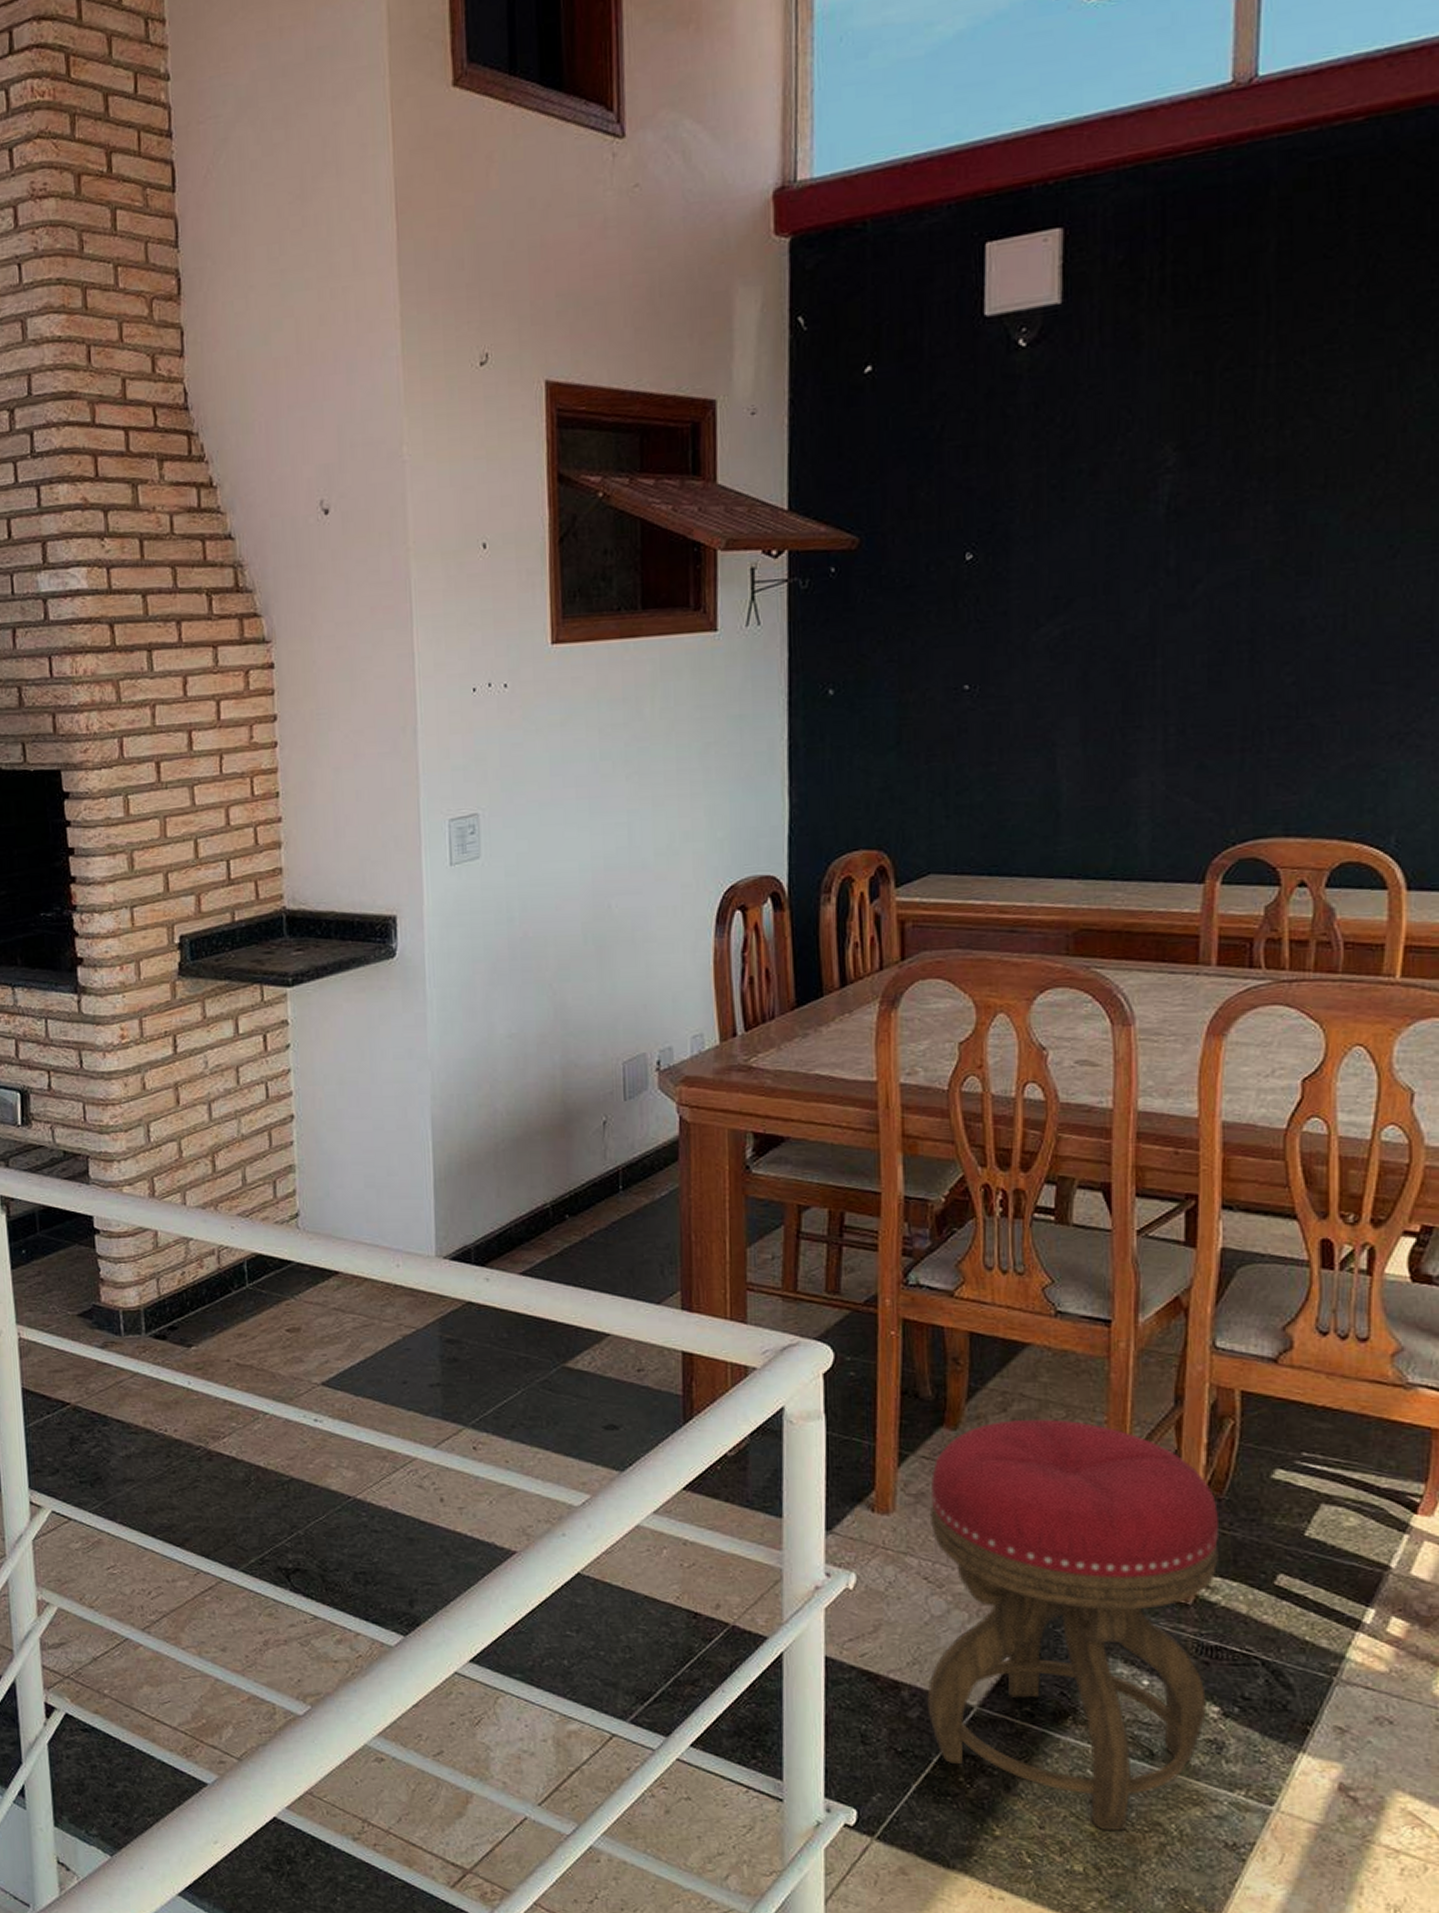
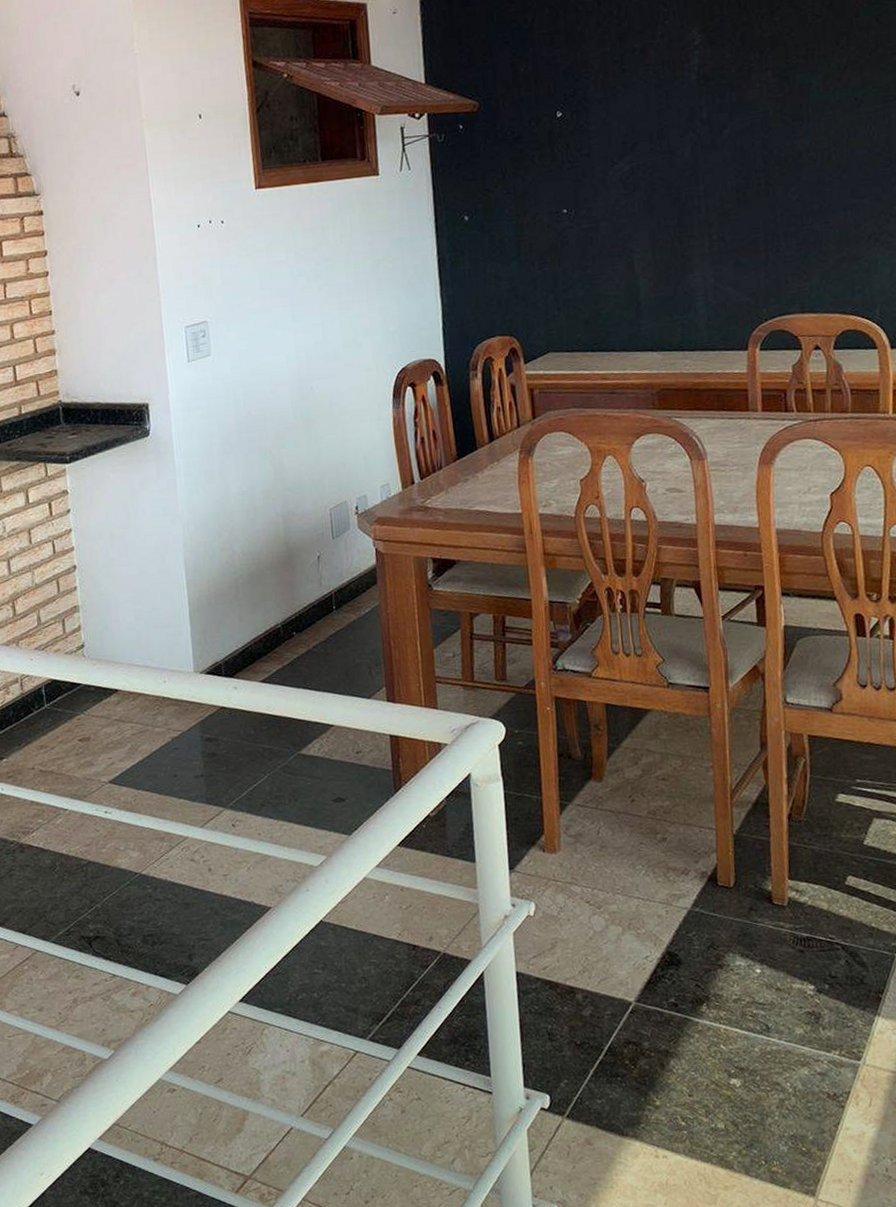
stool: present [927,1419,1220,1831] -> none [585,767,805,1094]

